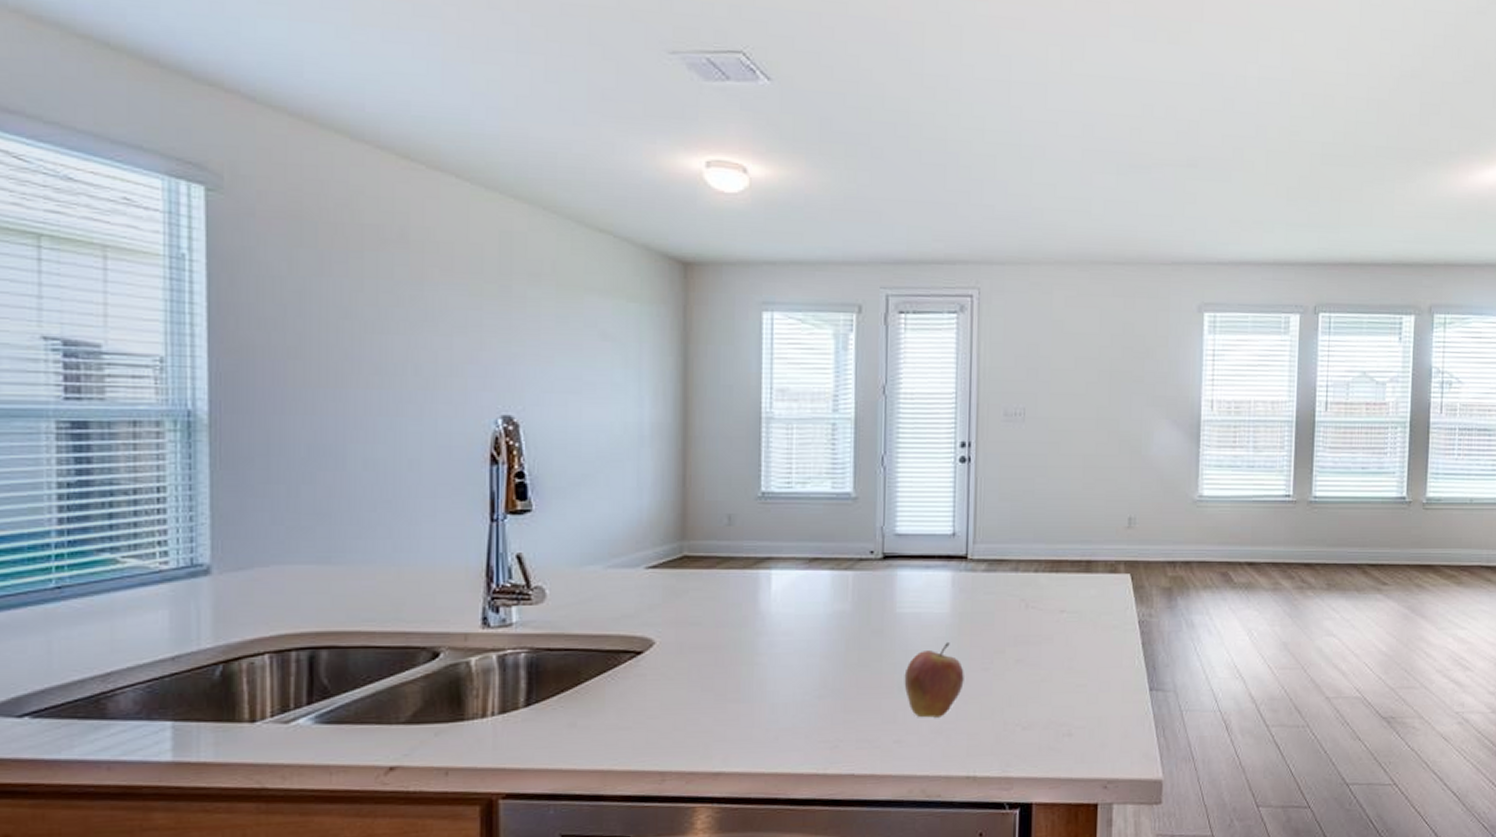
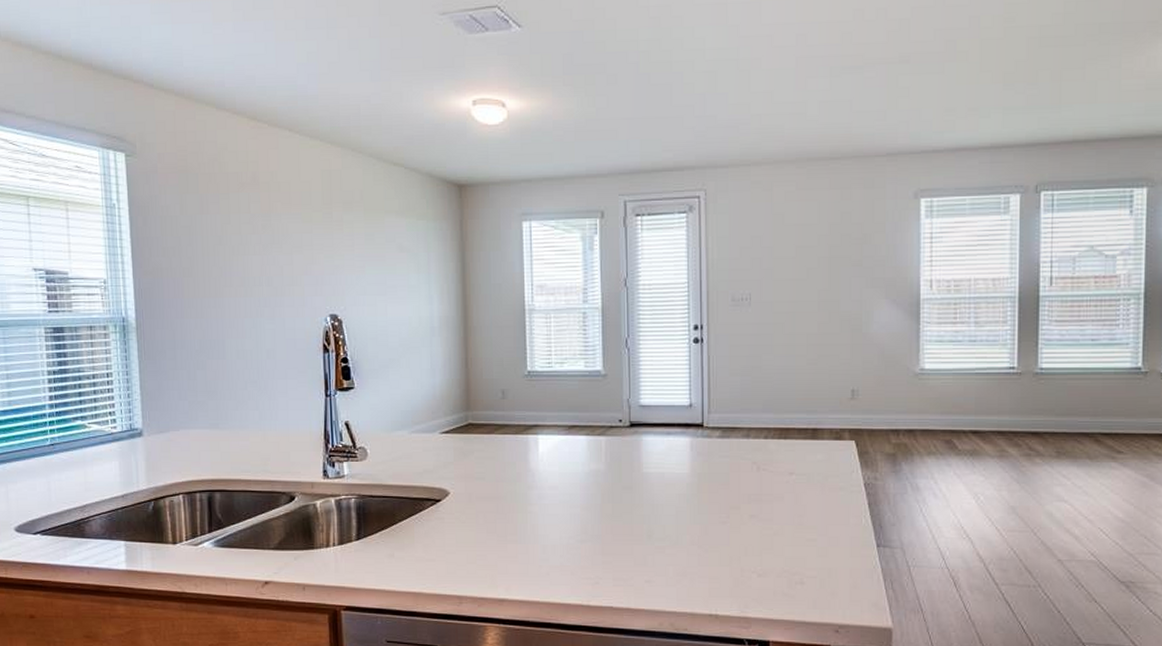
fruit: present [904,643,964,718] -> none [652,499,704,563]

